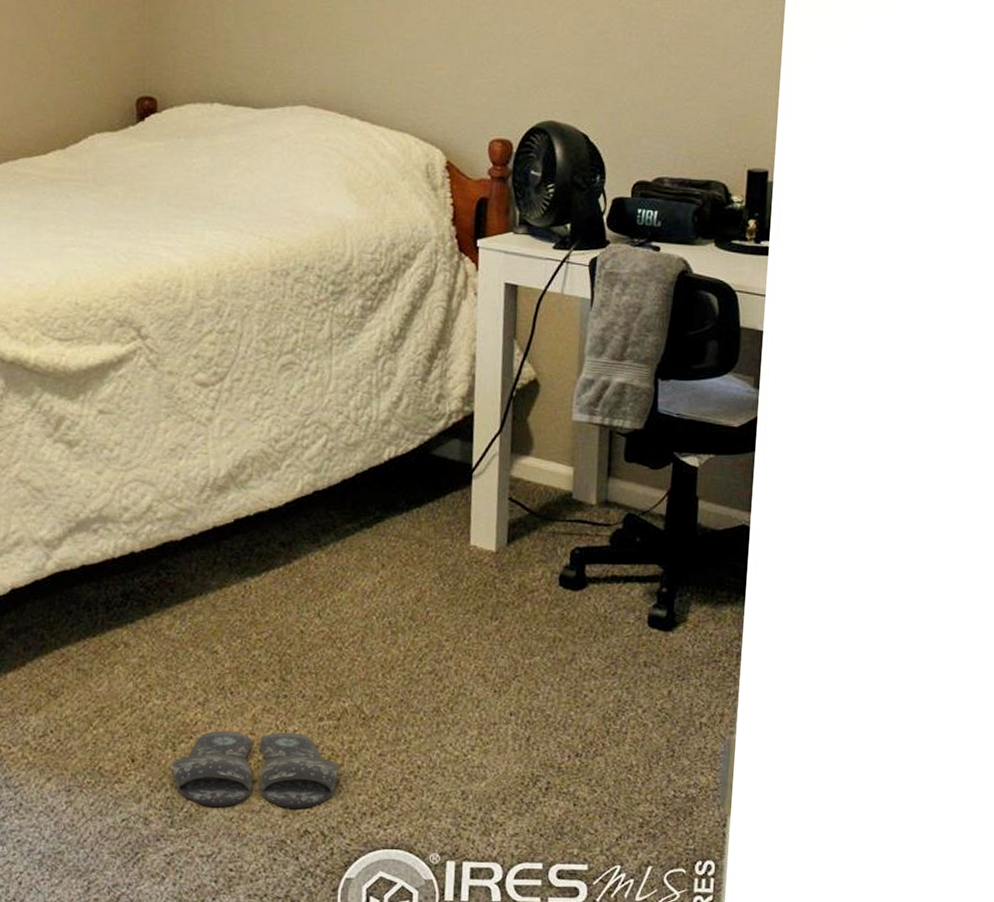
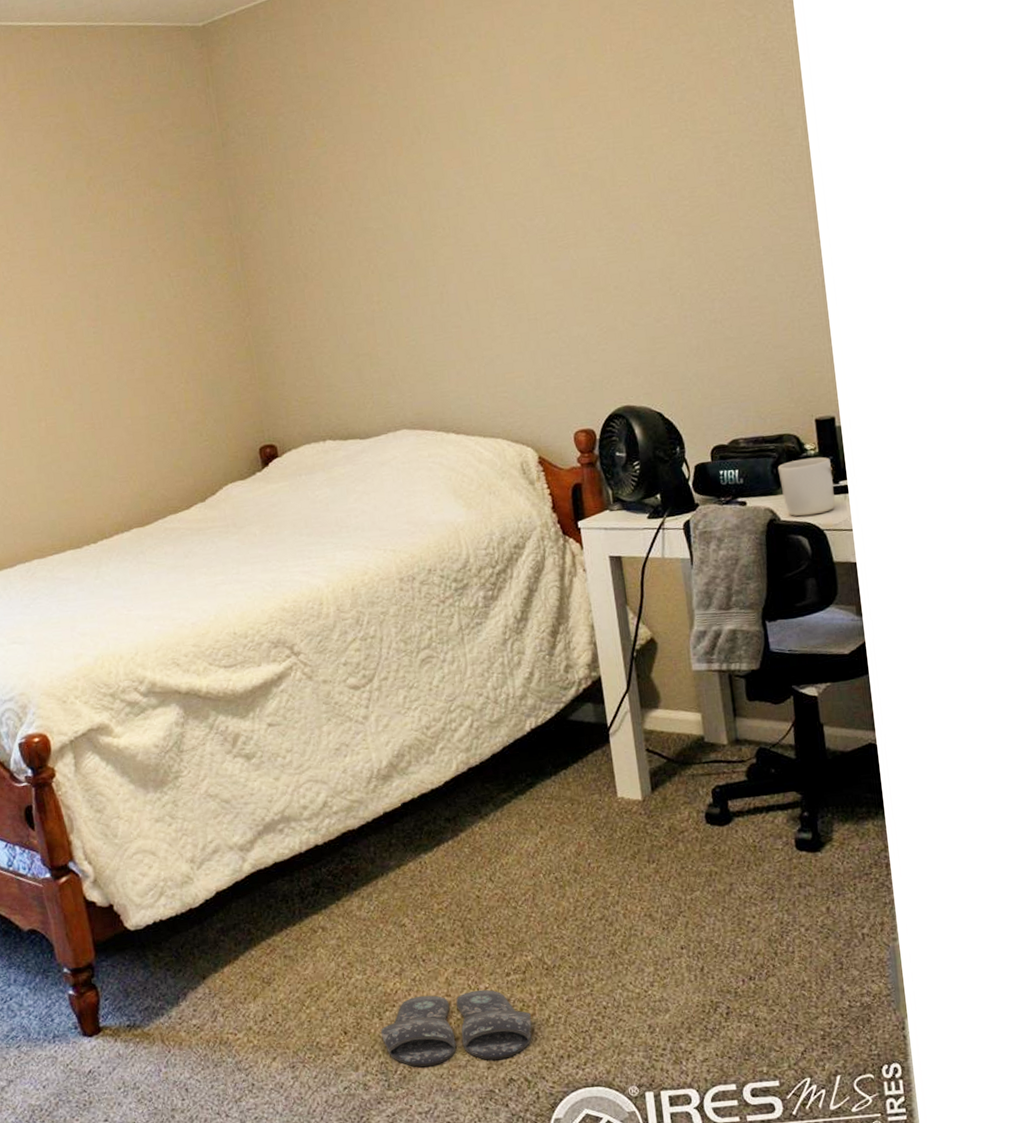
mug: none [699,210,756,273] -> present [777,456,835,517]

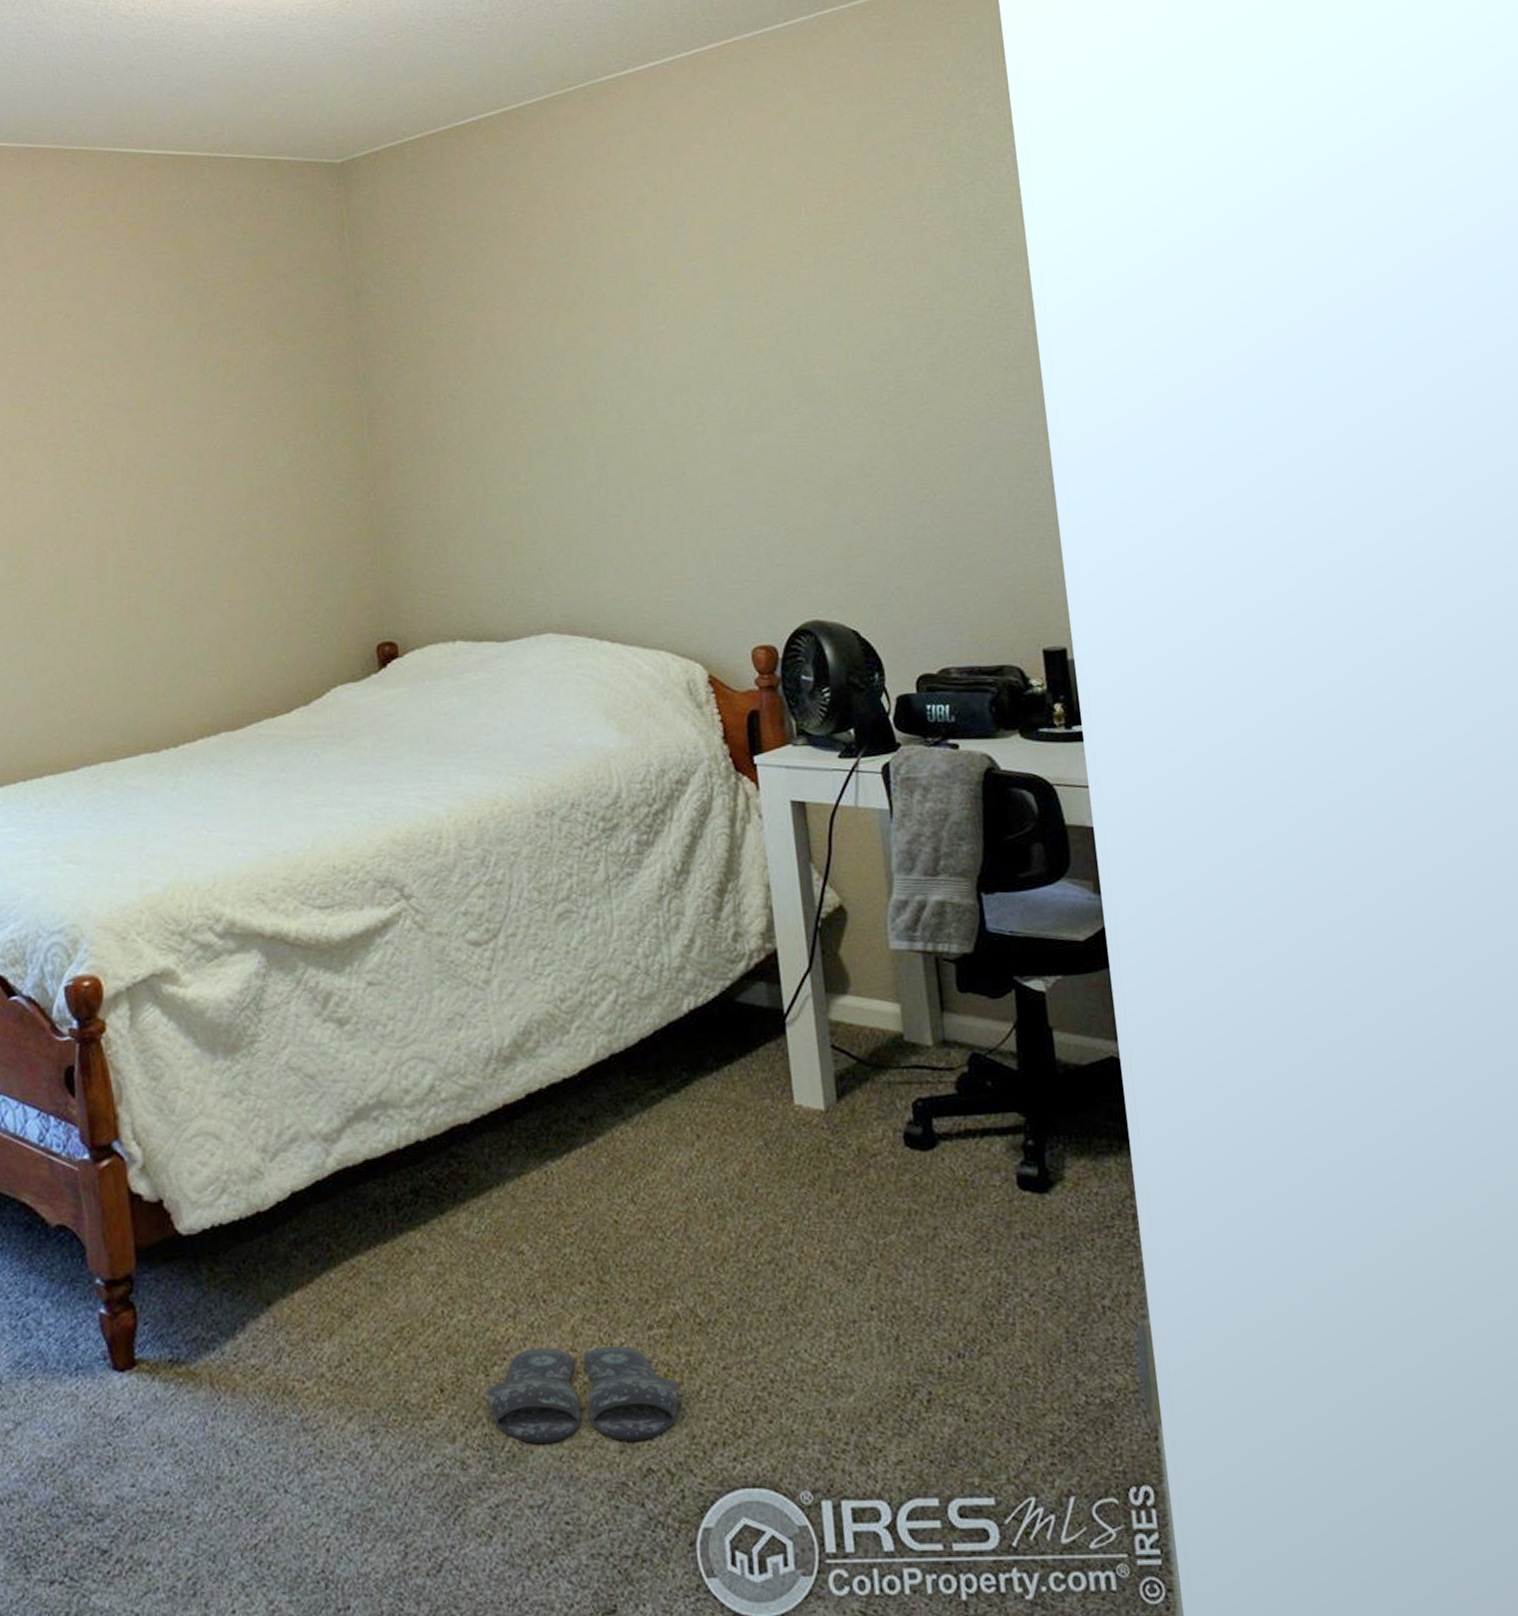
mug: present [777,456,835,517] -> none [996,695,1067,767]

